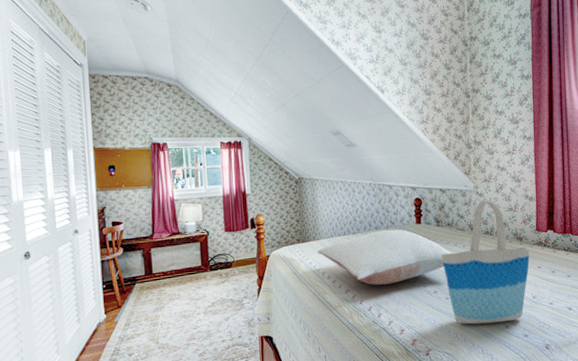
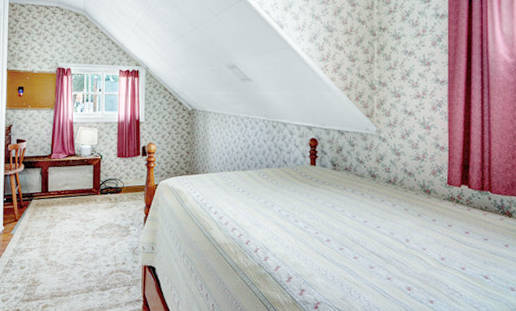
pillow: present [317,229,453,285] -> none [206,169,350,227]
tote bag: present [441,199,530,325] -> none [336,145,438,283]

